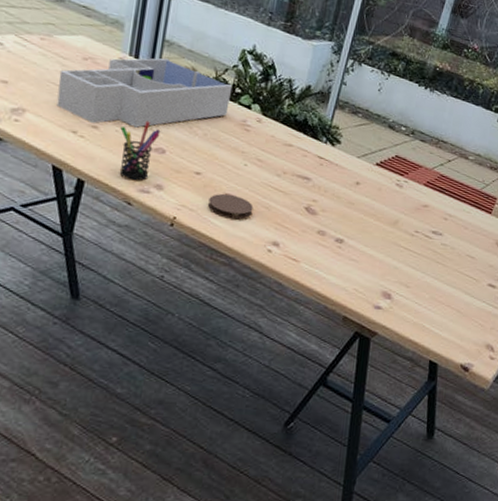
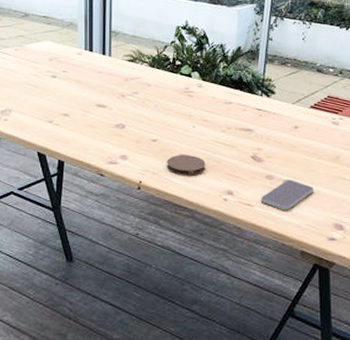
desk organizer: present [56,58,233,128] -> none [33,46,173,113]
pen holder: present [119,121,161,181] -> none [86,102,119,155]
smartphone: none [308,238,366,271] -> present [260,179,313,210]

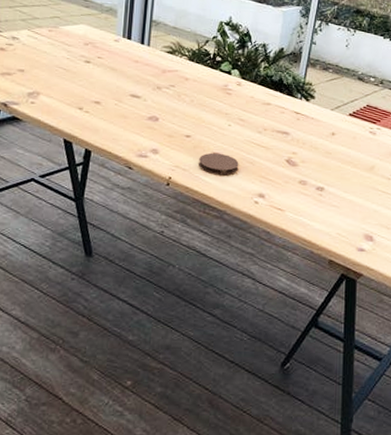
smartphone: present [260,179,313,210] -> none [292,186,346,217]

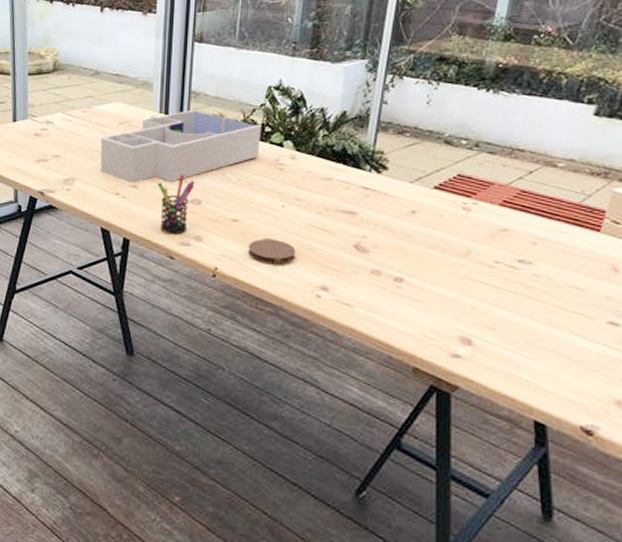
desk organizer: none [65,36,214,100] -> present [100,109,262,184]
pen holder: none [119,93,153,147] -> present [157,173,195,235]

